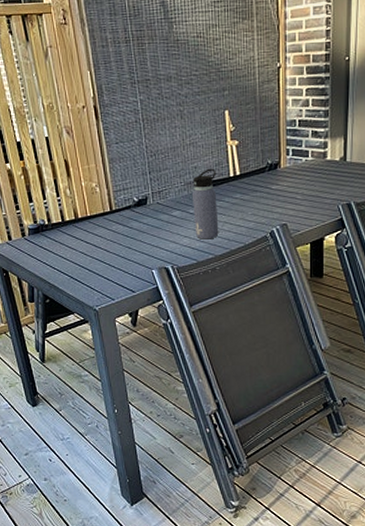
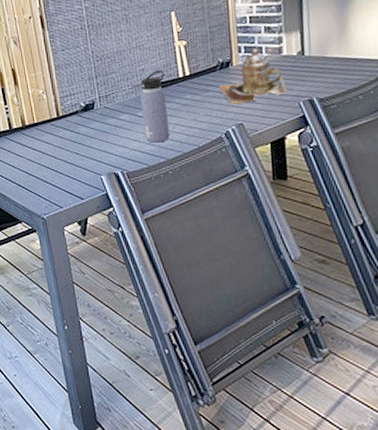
teapot: none [266,152,328,205] -> present [218,48,287,104]

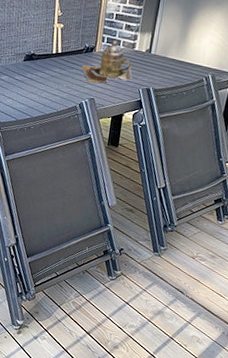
water bottle: present [141,70,170,143] -> none [18,44,41,103]

